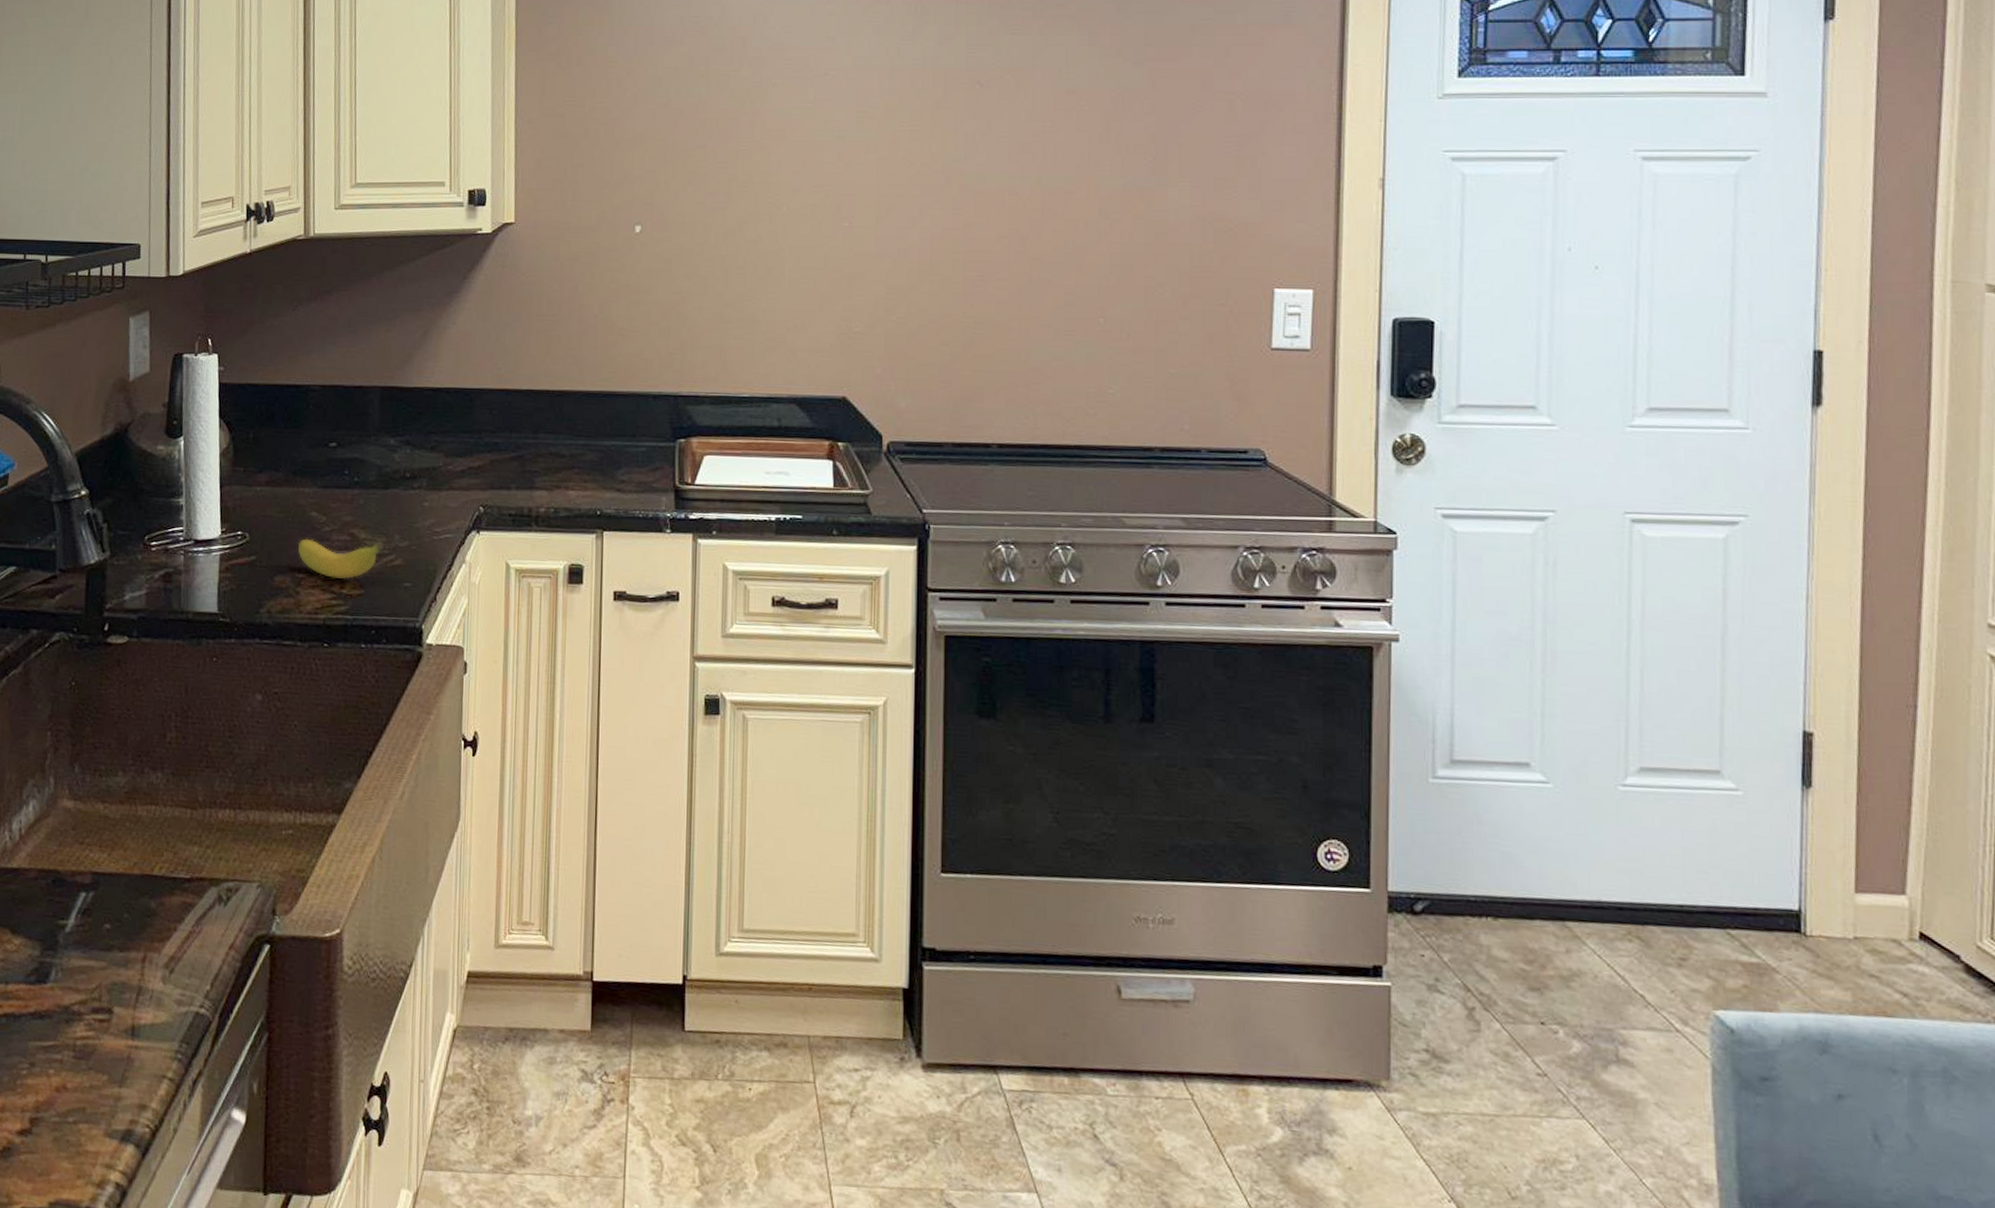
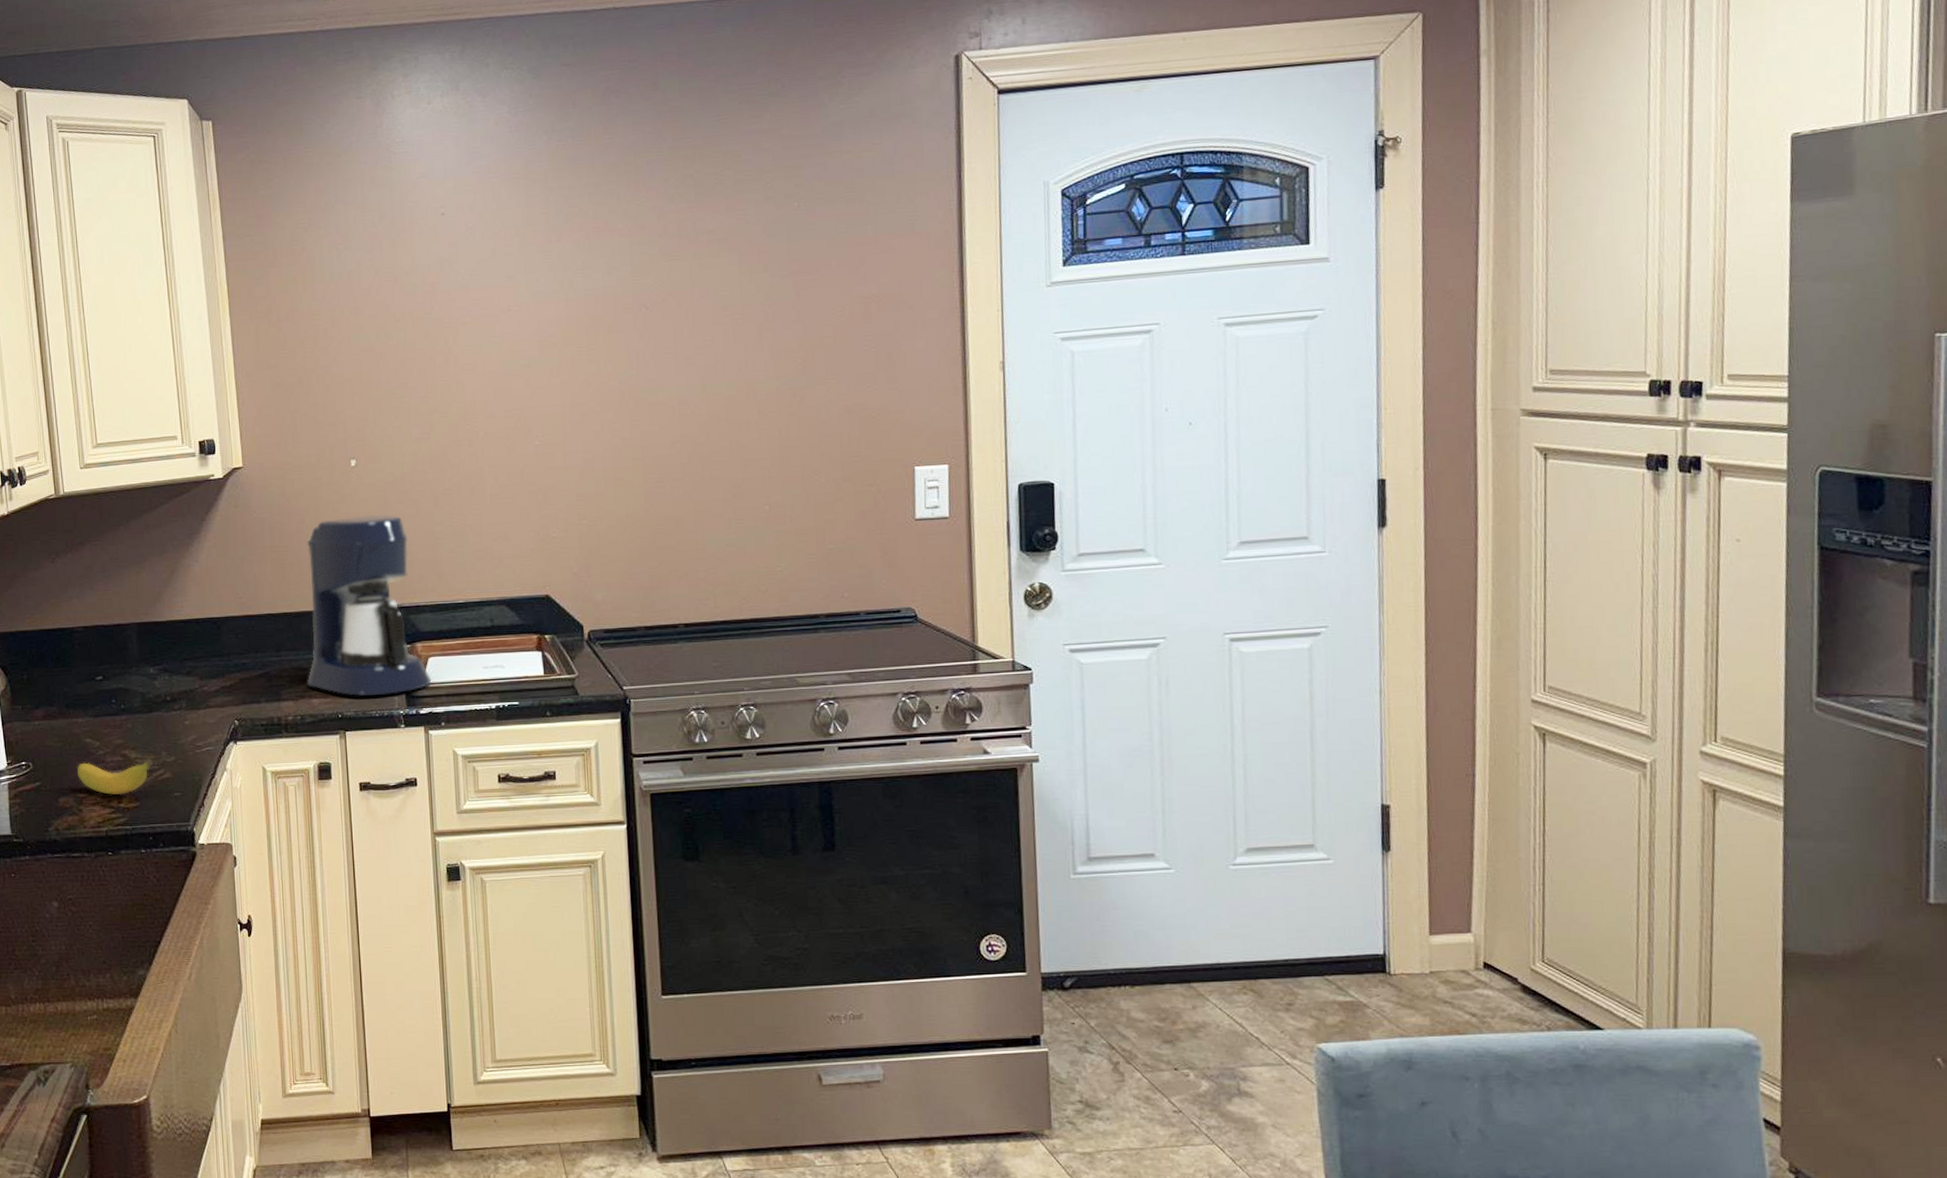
coffee maker: none [565,289,706,495] -> present [307,514,432,697]

